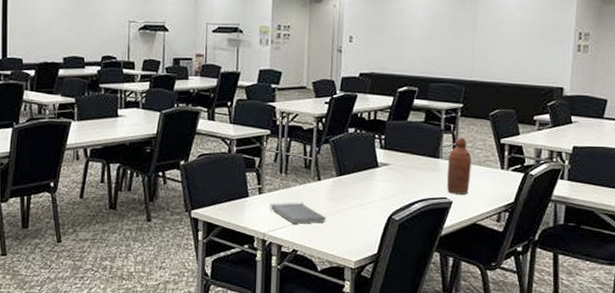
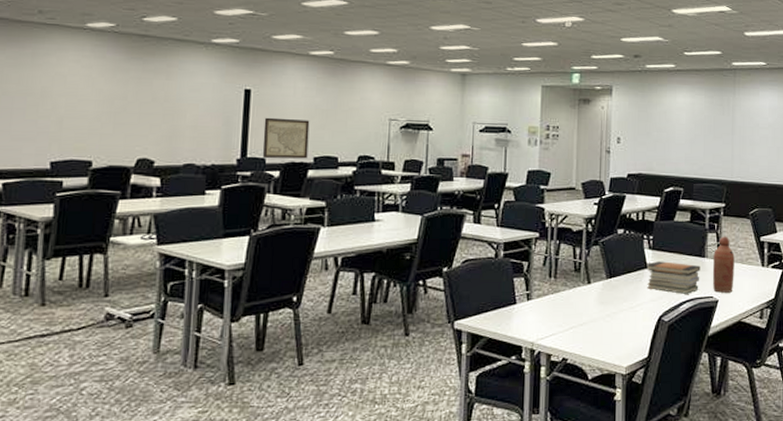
wall art: none [19,21,59,59] -> present [262,117,310,159]
spiral notebook: present [270,202,326,224] -> none [538,307,597,331]
book stack: none [377,161,434,194] -> present [646,261,700,294]

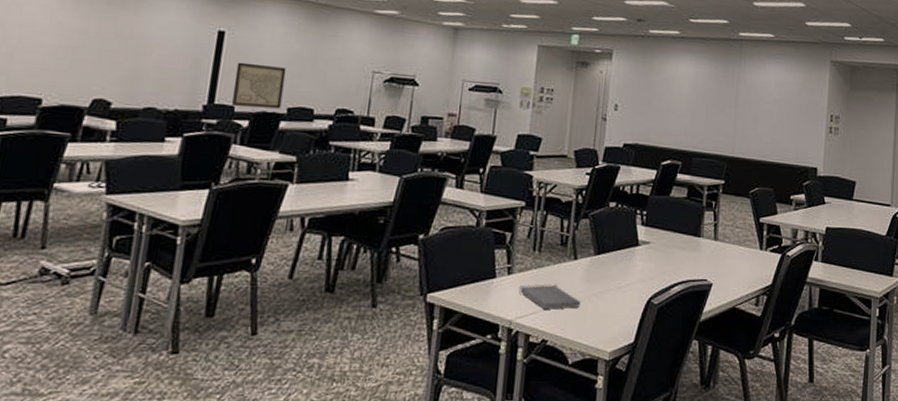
spiral notebook: none [538,307,597,331] -> present [519,284,581,310]
book stack: present [646,261,700,294] -> none [637,239,695,276]
bottle: present [712,236,735,293] -> none [707,215,732,276]

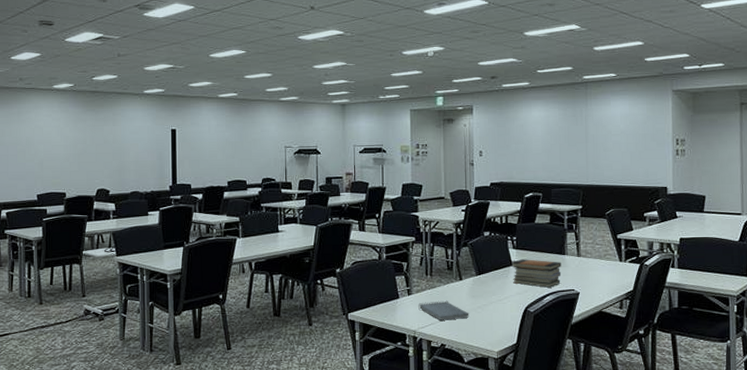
wall art: present [232,62,287,109] -> none [188,151,223,184]
book stack: none [637,239,695,276] -> present [511,259,562,288]

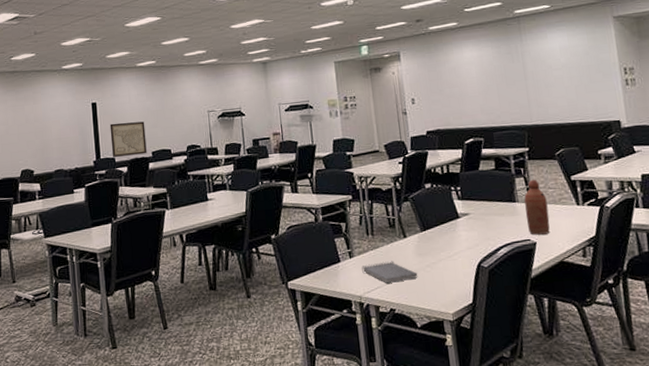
wall art: none [188,151,223,184] -> present [109,121,147,157]
book stack: present [511,259,562,288] -> none [458,209,514,240]
bottle: none [572,235,594,286] -> present [524,179,550,235]

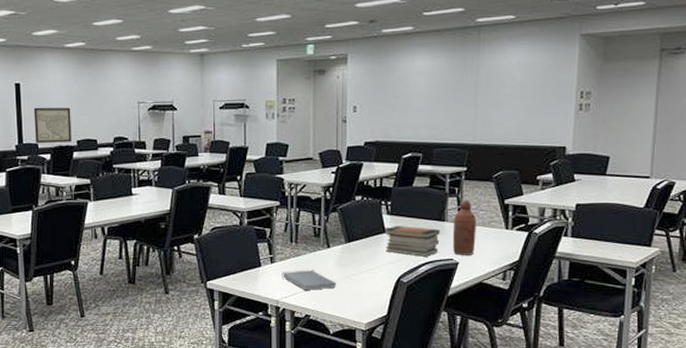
book stack: none [458,209,514,240] -> present [385,226,440,257]

